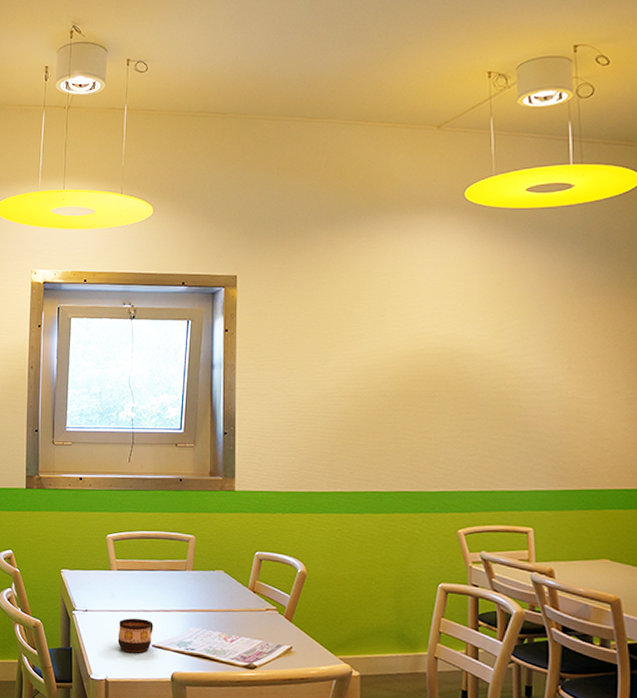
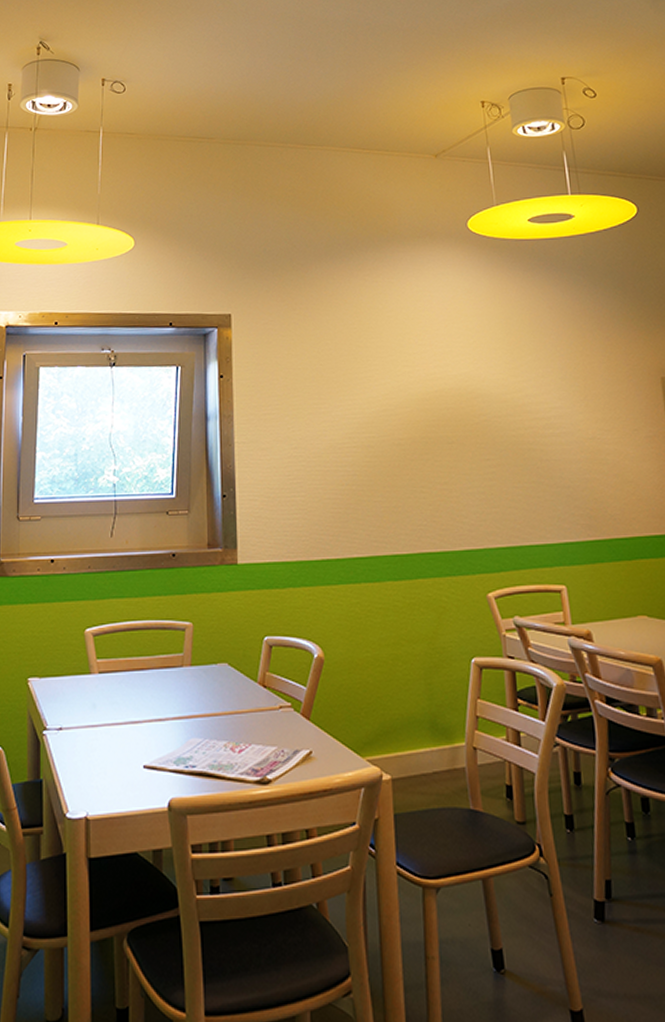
cup: present [118,618,153,653] -> none [100,732,145,778]

